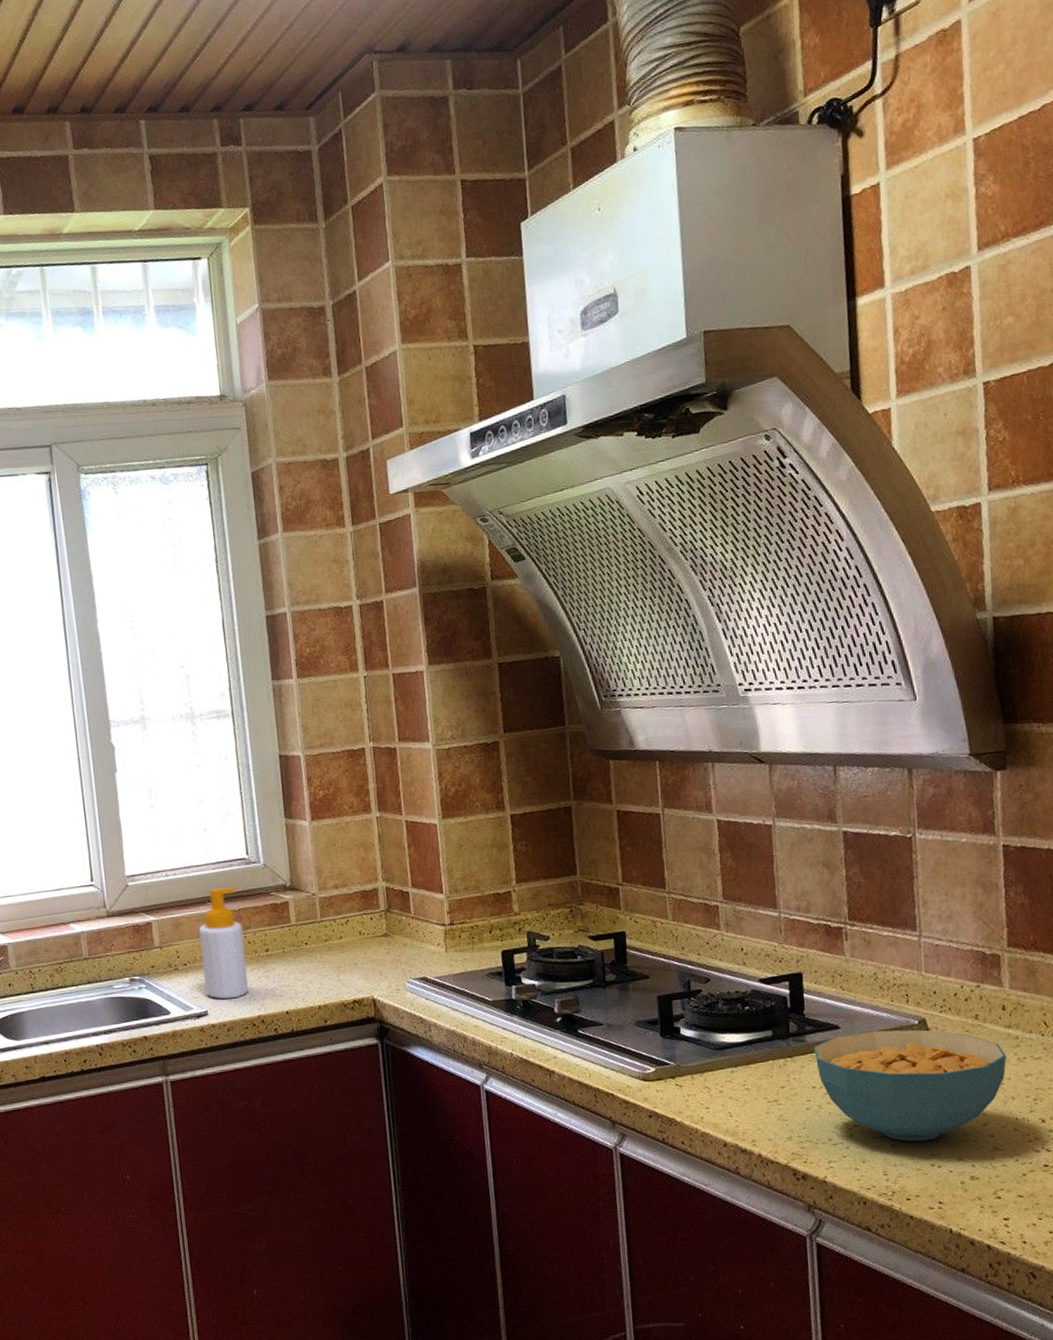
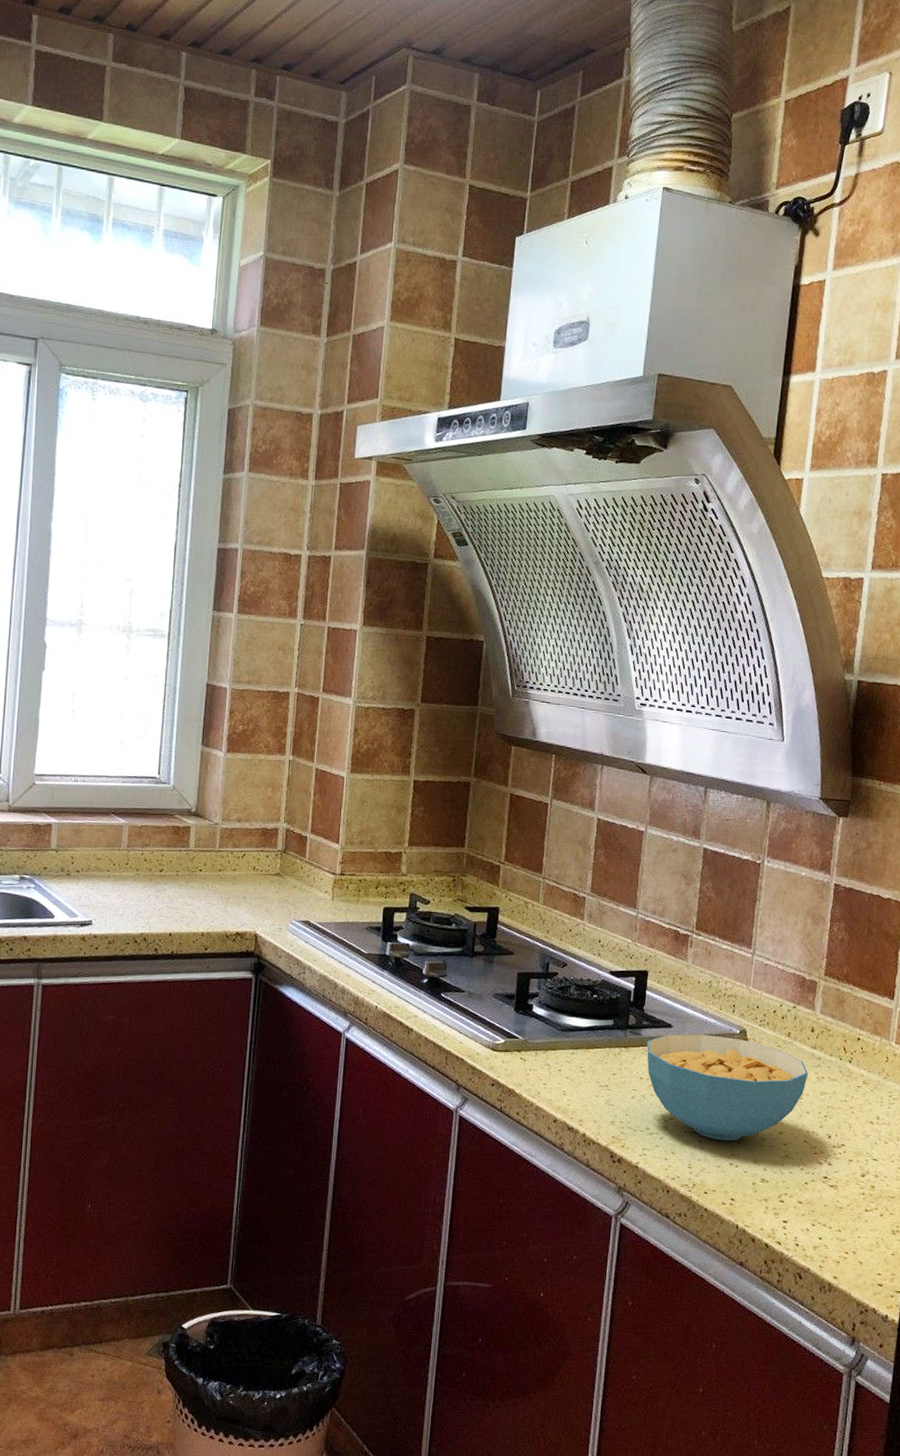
soap bottle: present [198,887,249,1000] -> none [93,802,142,913]

